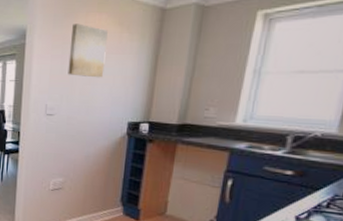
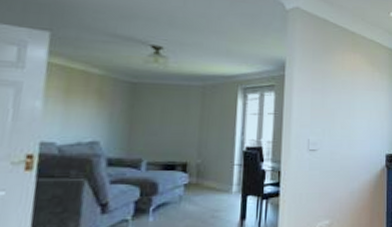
wall art: present [68,23,108,78] -> none [328,60,362,112]

